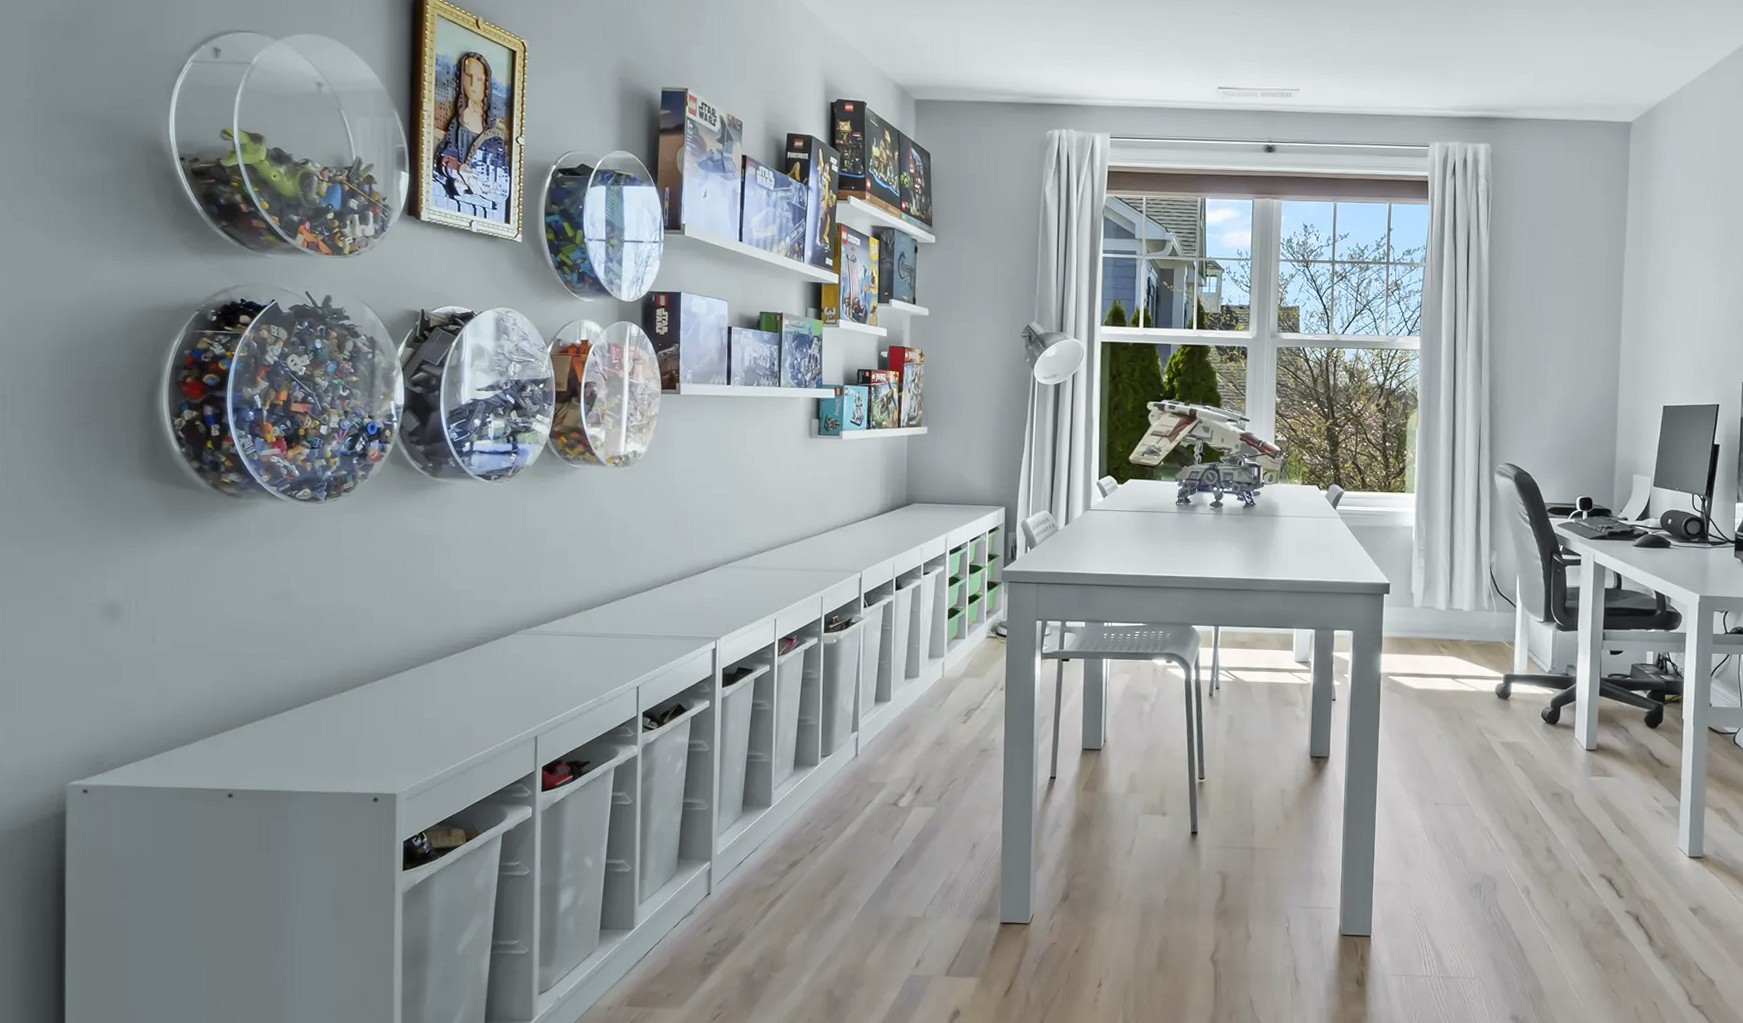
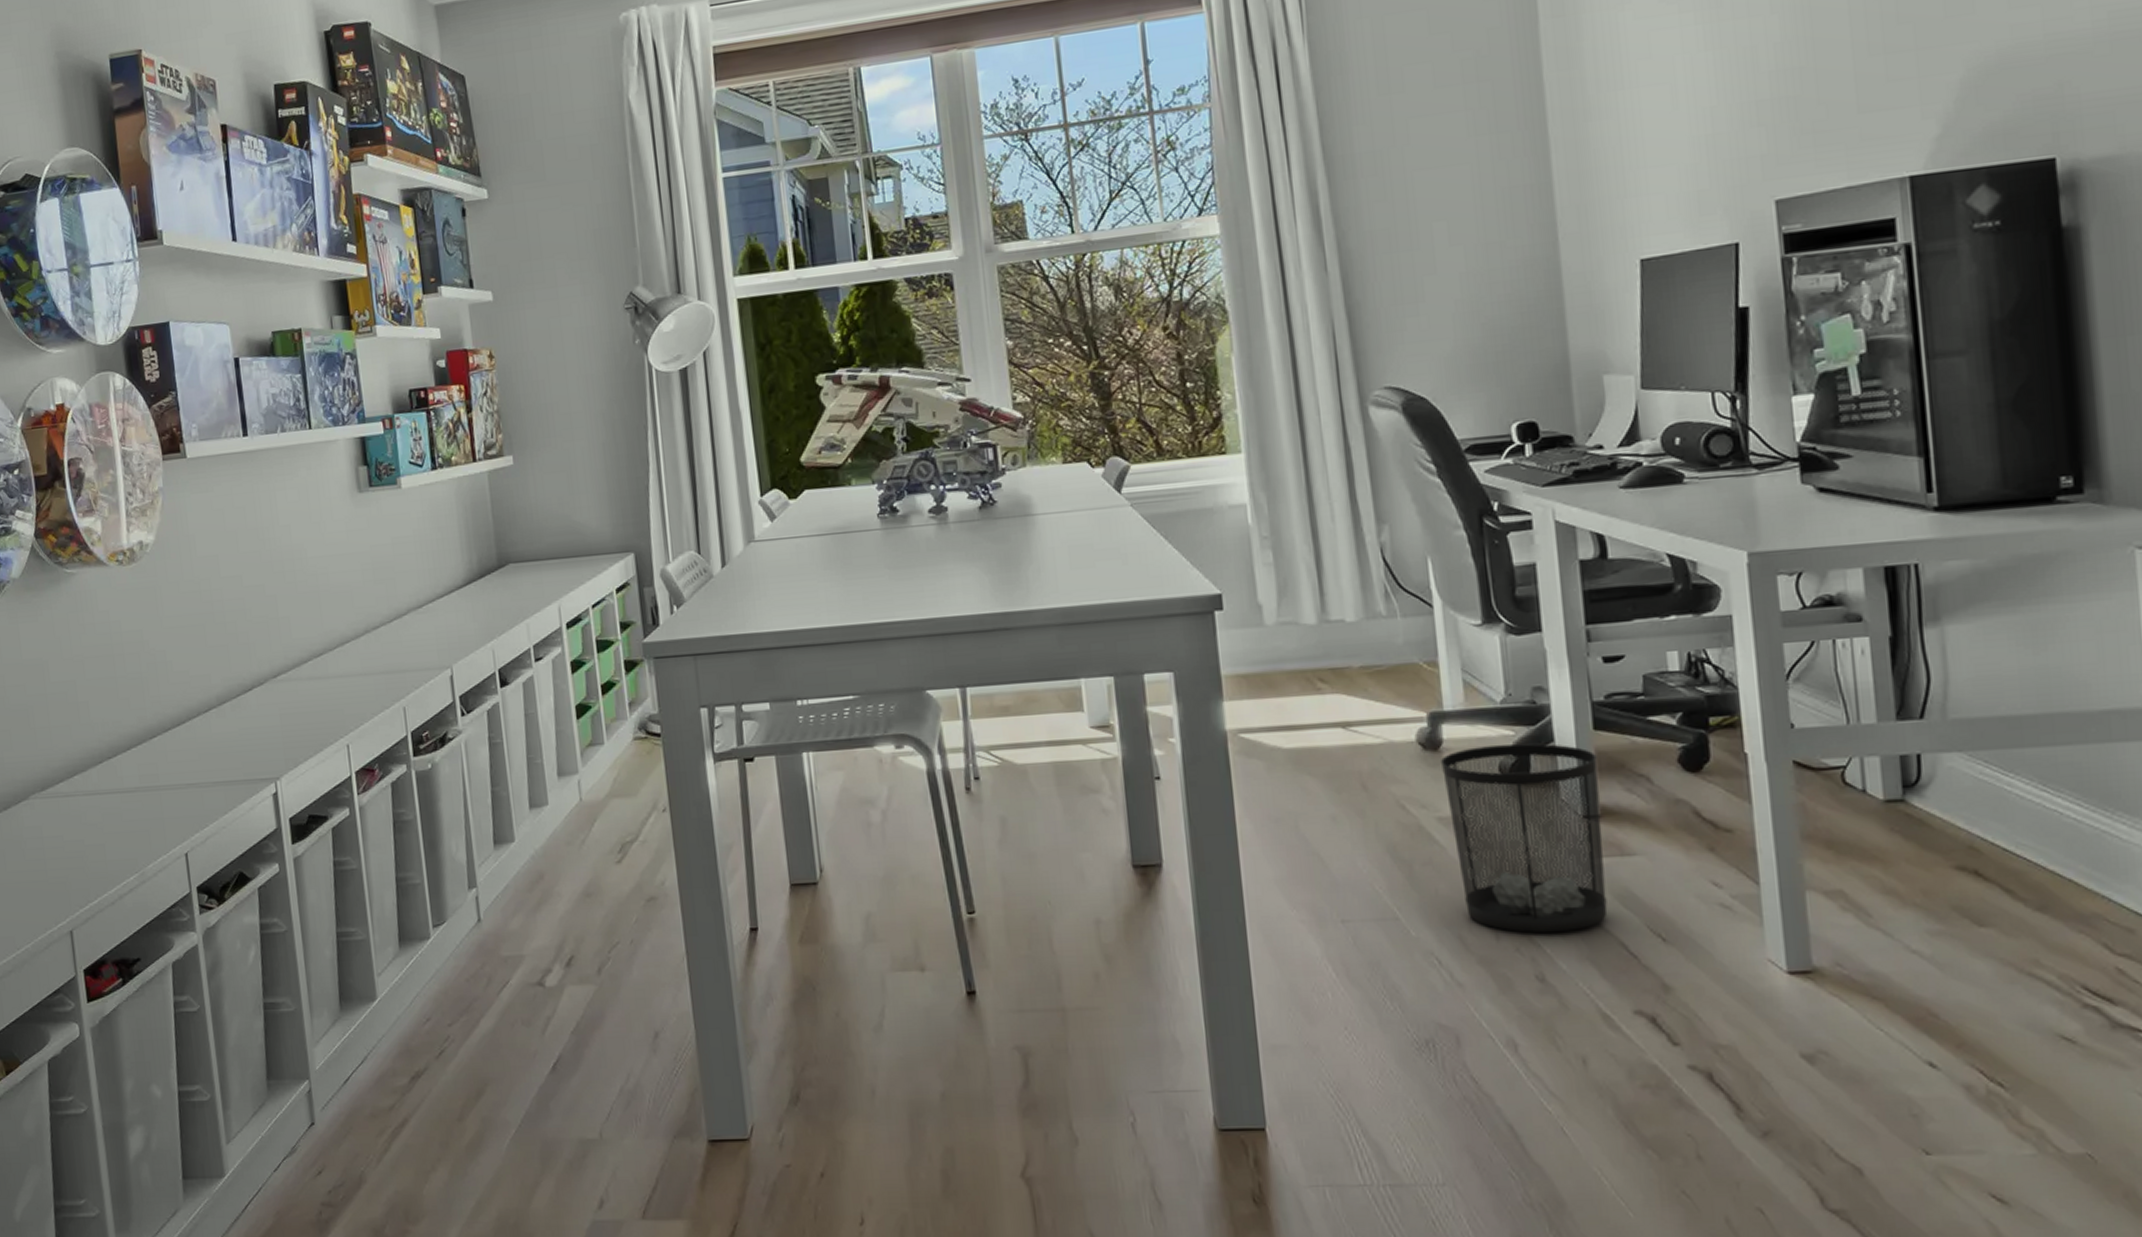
waste bin: none [1507,699,1599,821] -> present [1440,743,1608,933]

